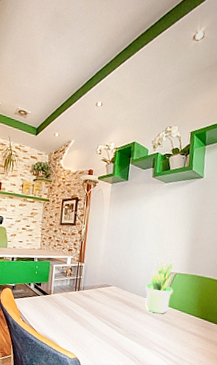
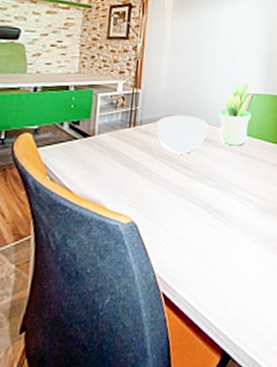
bowl: none [95,285,136,315] -> present [157,115,208,154]

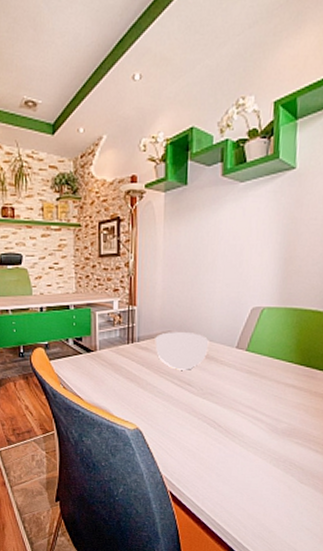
planter: present [219,76,252,146] -> none [221,288,262,364]

